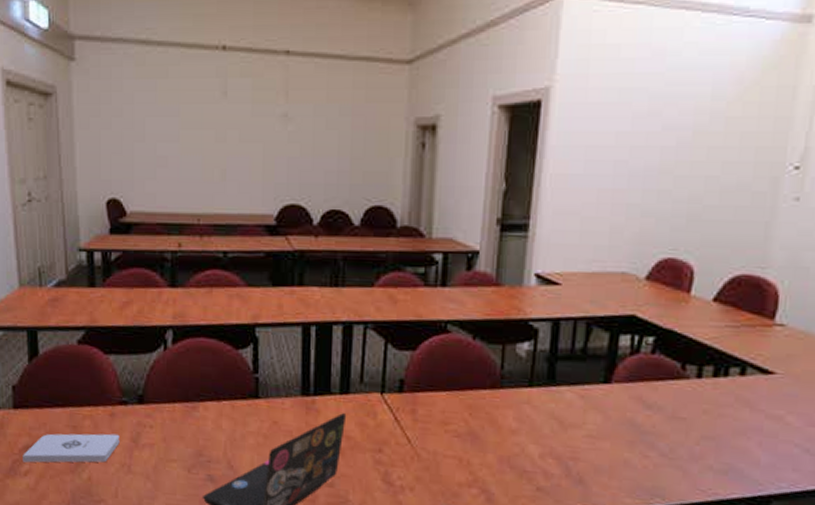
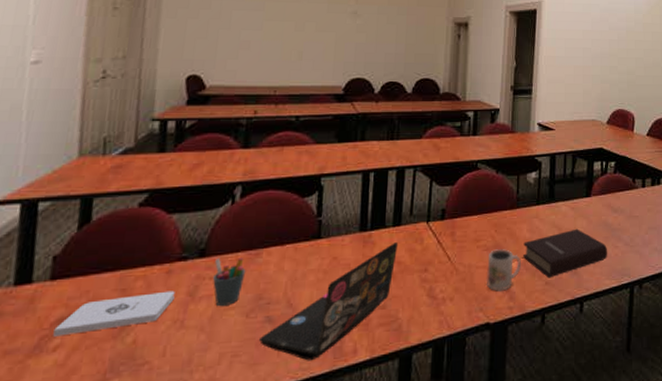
pen holder: none [152,406,184,458] -> present [212,257,246,307]
mug: none [456,437,504,490] -> present [486,249,521,291]
book: none [507,424,633,484] -> present [523,228,608,278]

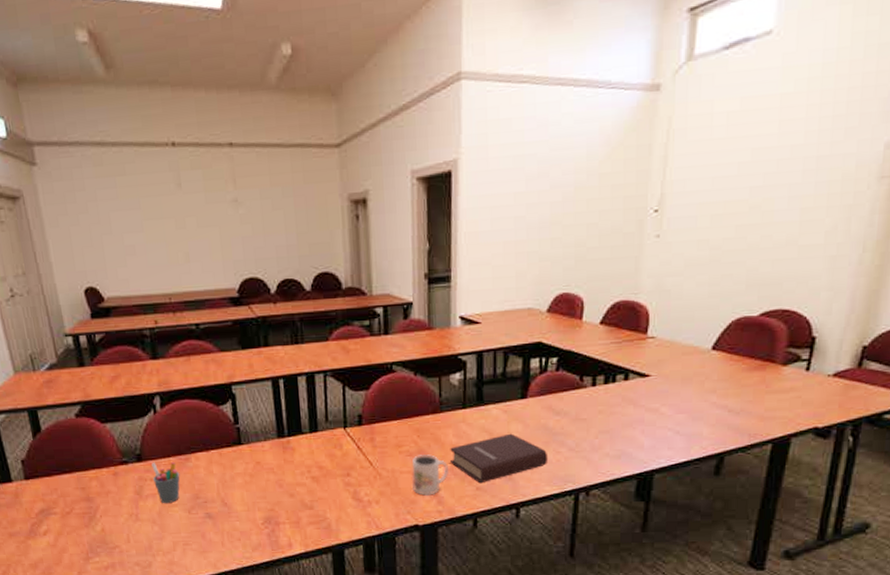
notepad: present [53,290,175,337] -> none [39,490,126,524]
laptop: present [258,242,399,361] -> none [203,448,318,551]

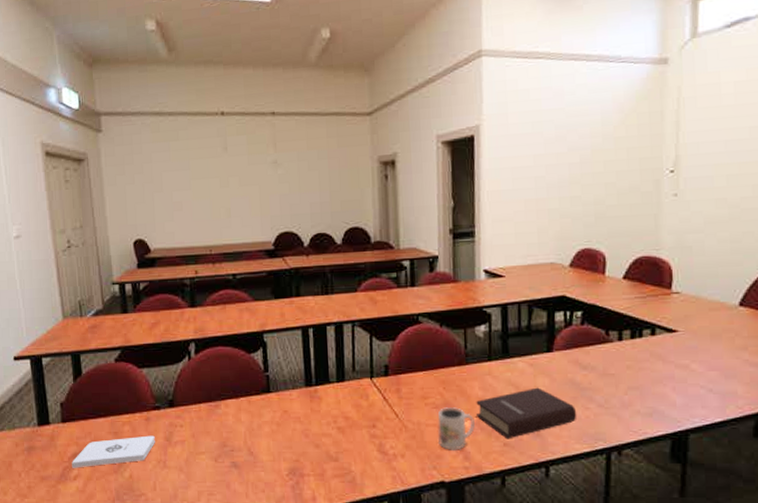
notepad: none [39,490,126,524] -> present [72,435,155,468]
pen holder: present [151,462,181,504] -> none [182,408,209,451]

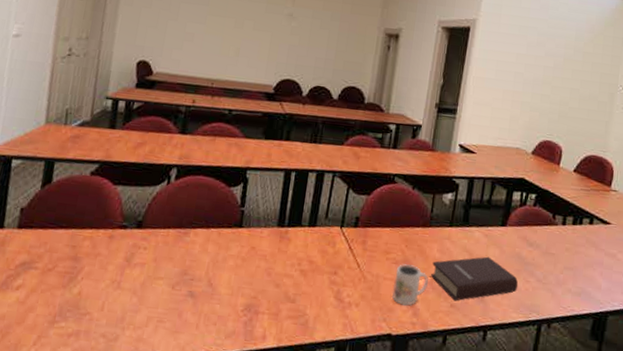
notepad: present [72,435,155,468] -> none [17,252,115,279]

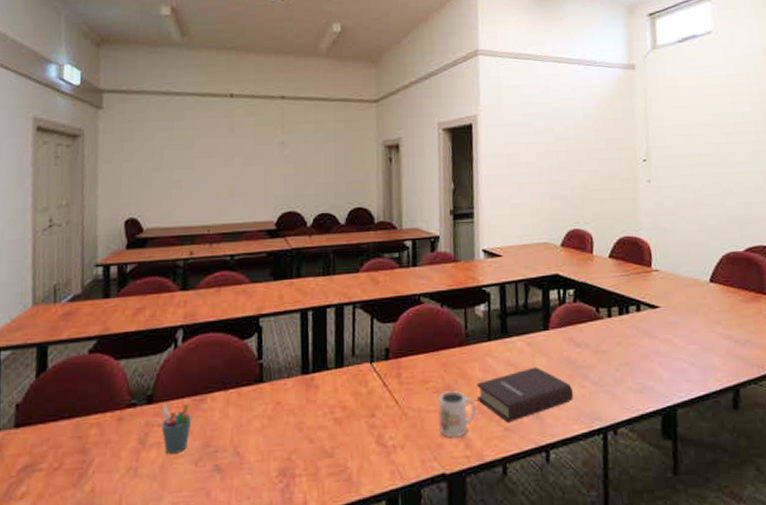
pen holder: none [146,231,175,276] -> present [160,403,192,455]

